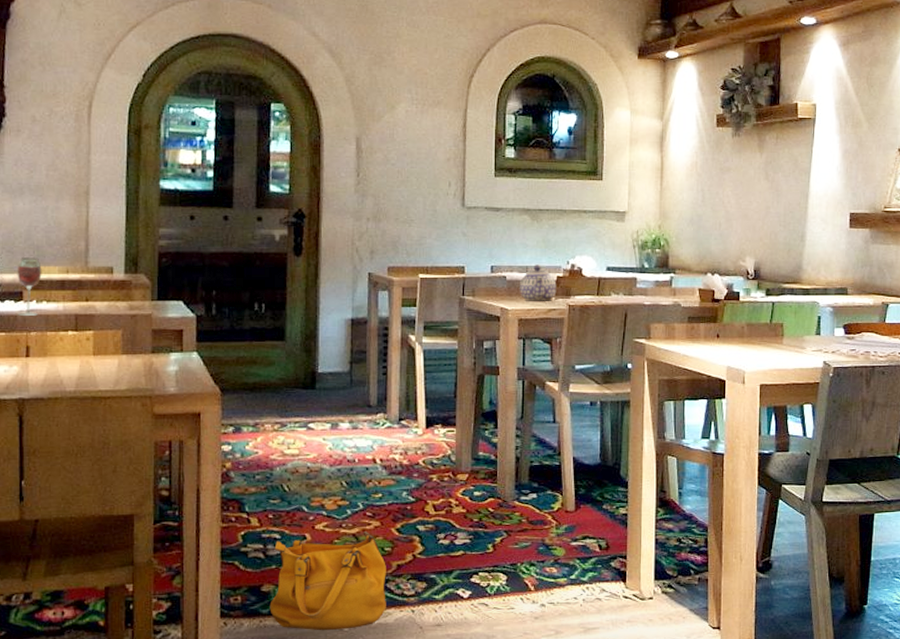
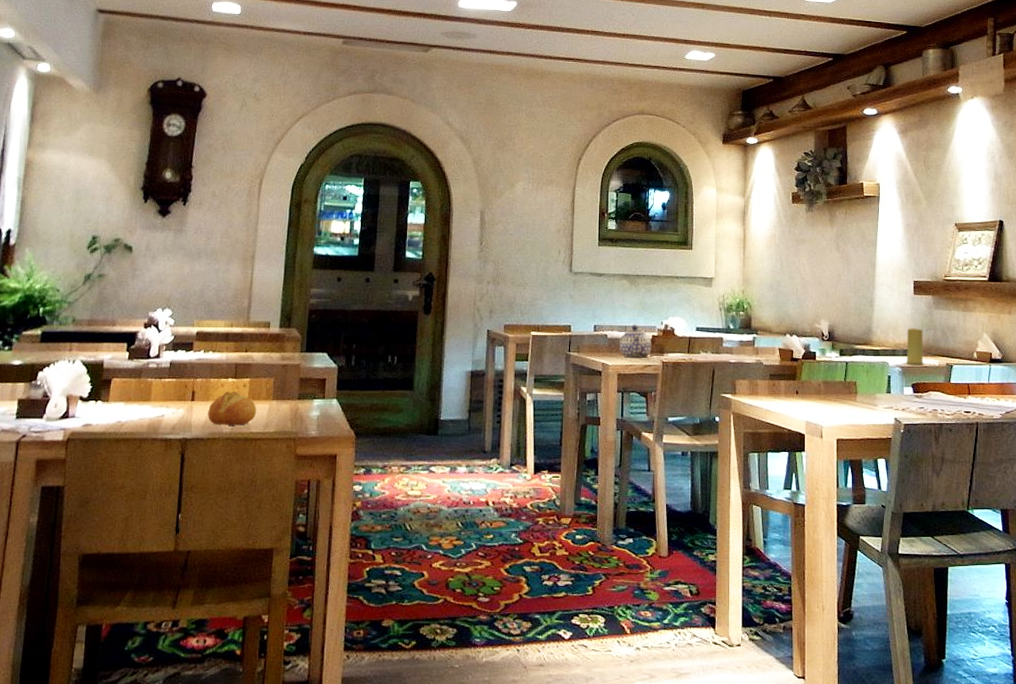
wineglass: present [17,257,42,317] -> none [187,313,211,365]
bread roll: none [47,346,104,383] -> present [208,391,257,425]
handbag: present [270,531,386,631] -> none [388,571,495,667]
candle: none [835,265,859,306] -> present [904,328,925,367]

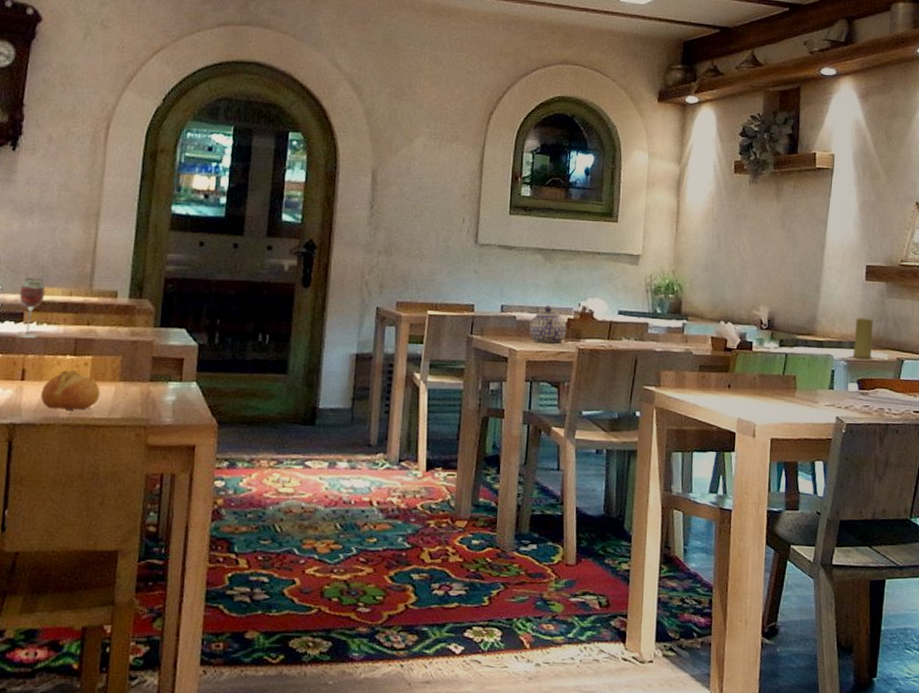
wineglass: none [187,313,211,365] -> present [17,278,45,339]

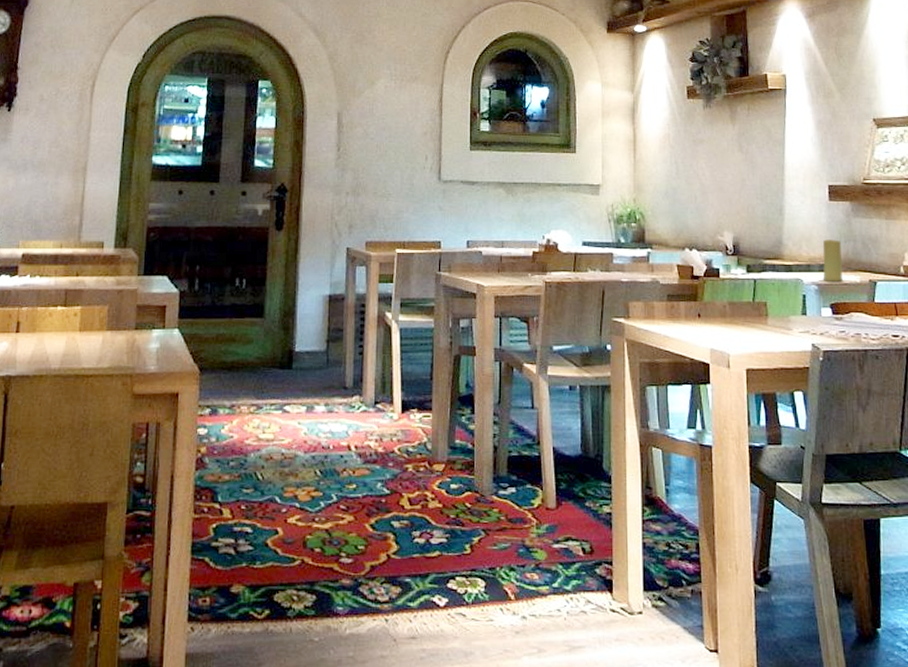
wineglass: present [17,278,45,339] -> none [12,232,38,292]
bread roll: present [41,370,100,410] -> none [34,321,89,360]
teapot: present [529,305,567,344] -> none [496,239,533,278]

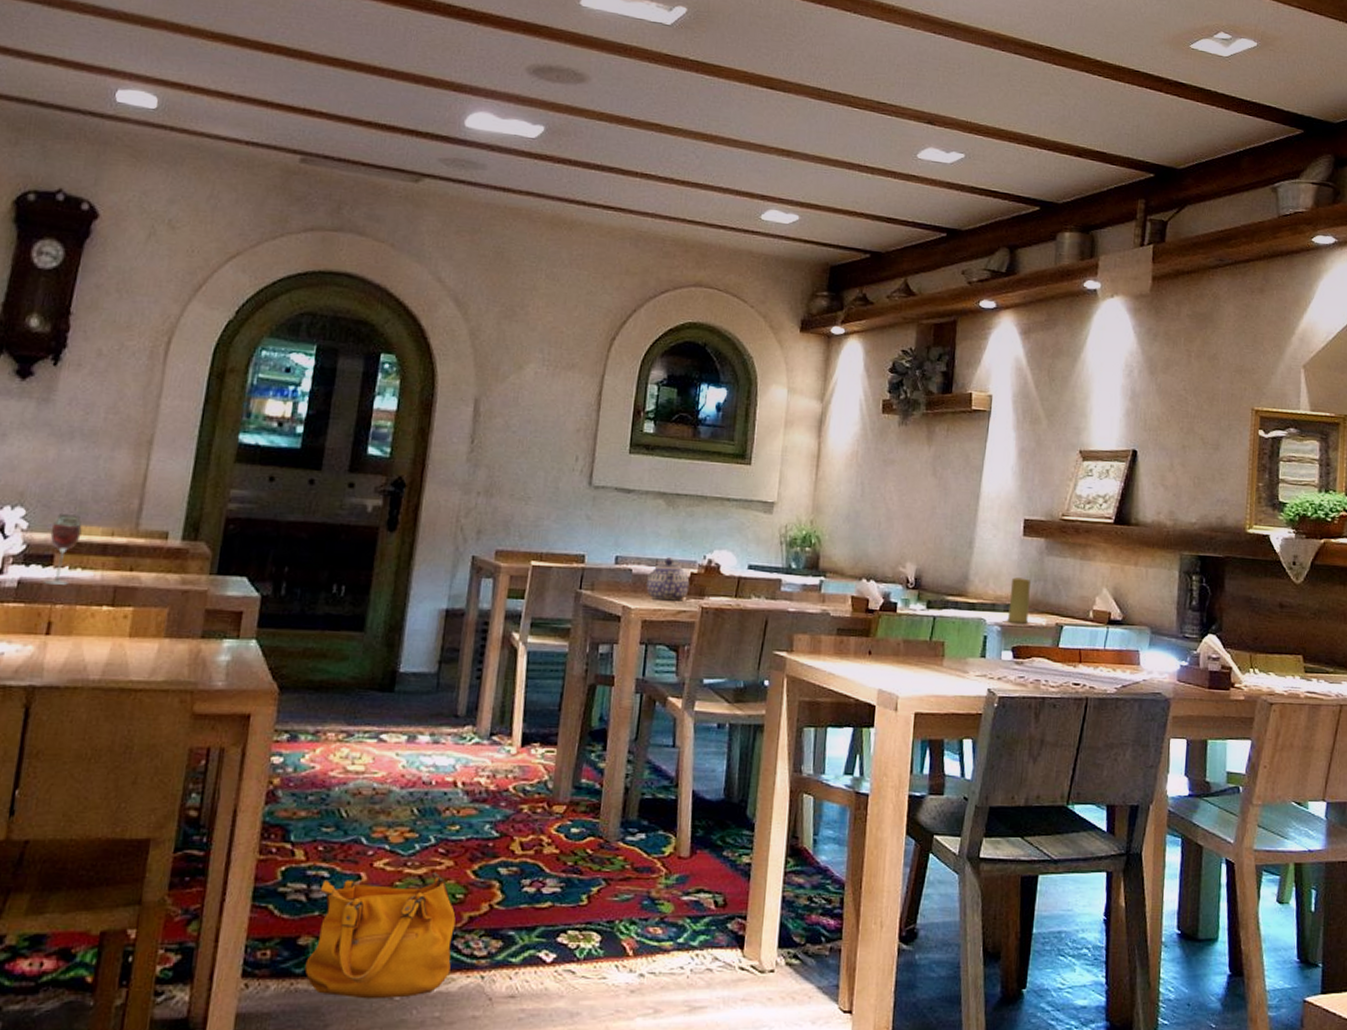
wineglass: none [12,232,38,292] -> present [44,514,82,586]
handbag: none [238,527,359,641] -> present [304,873,456,999]
teapot: none [496,239,533,278] -> present [646,557,690,601]

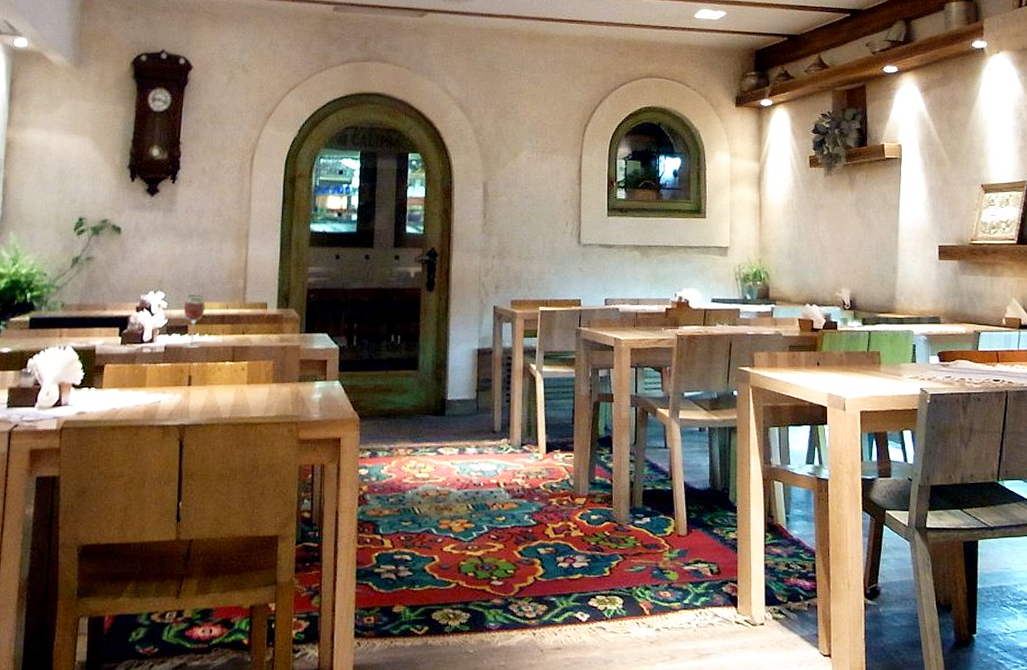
handbag: present [304,873,456,999] -> none [400,554,509,653]
teapot: present [646,557,690,601] -> none [632,297,666,332]
candle: present [1004,577,1031,626] -> none [929,295,952,335]

